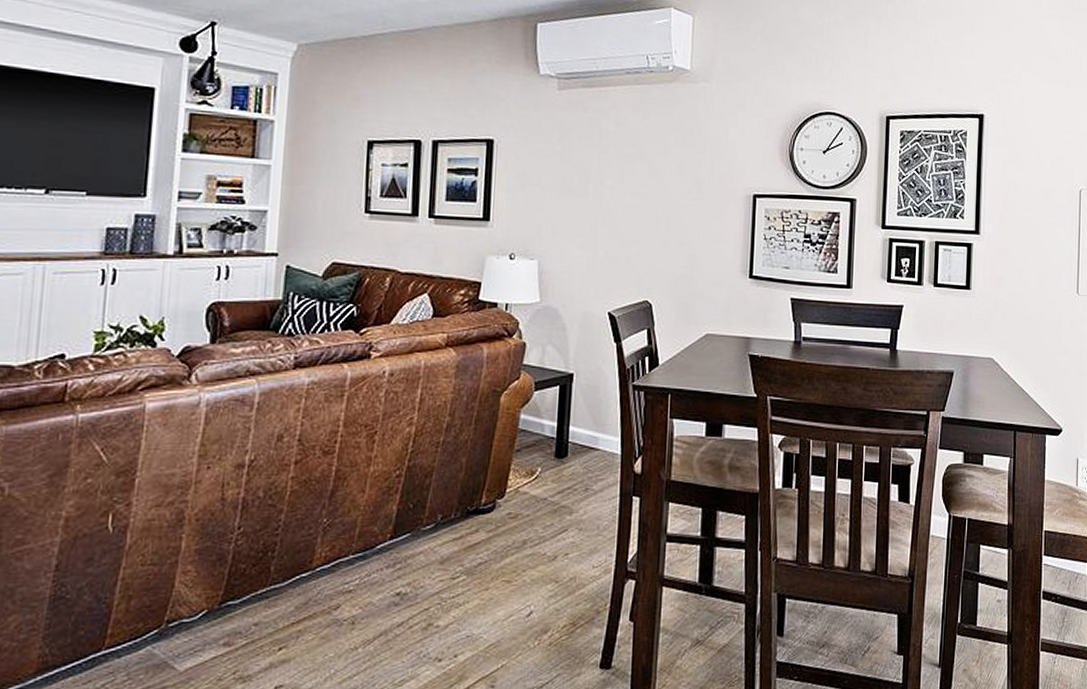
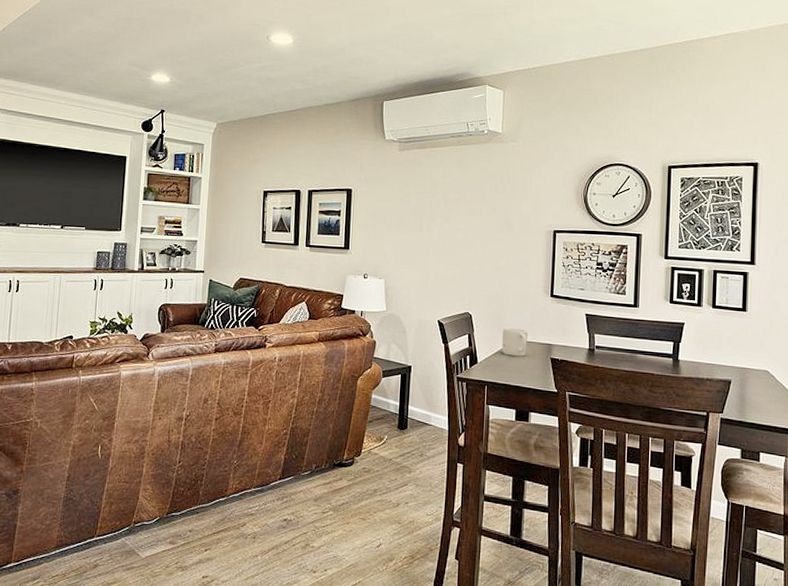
mug: none [689,318,721,354] -> present [501,327,528,356]

